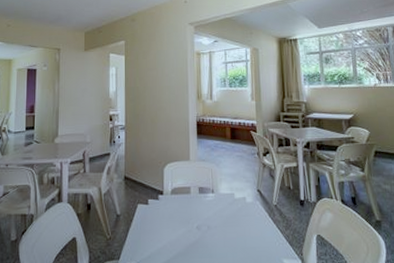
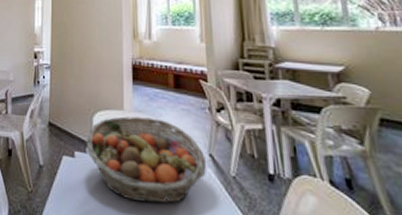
fruit basket: none [158,165,256,234] -> present [86,116,207,204]

